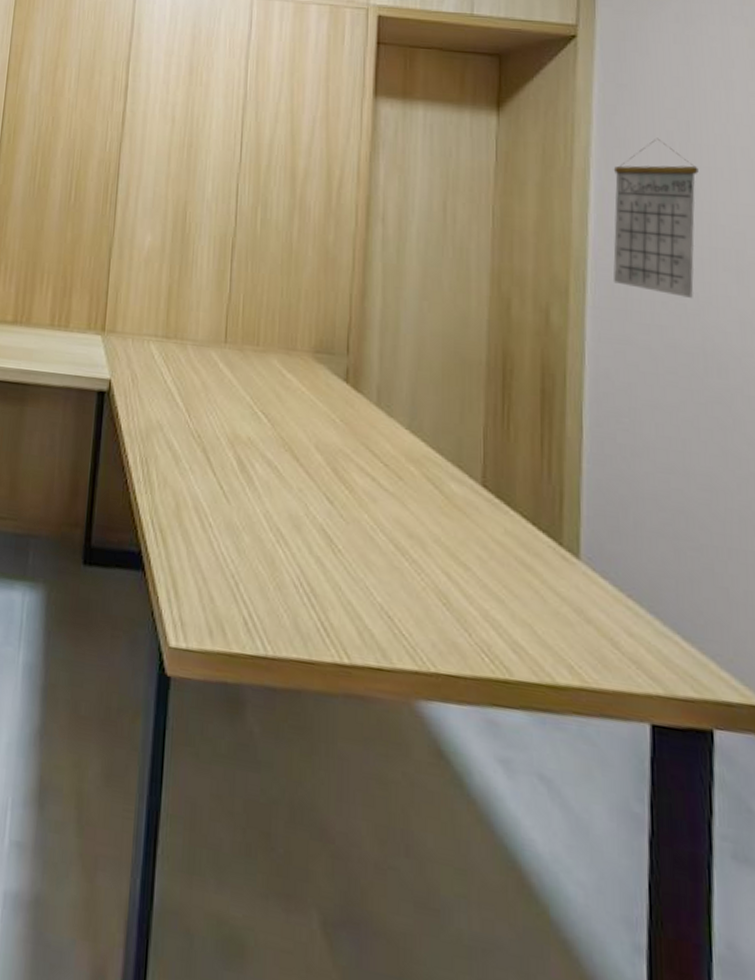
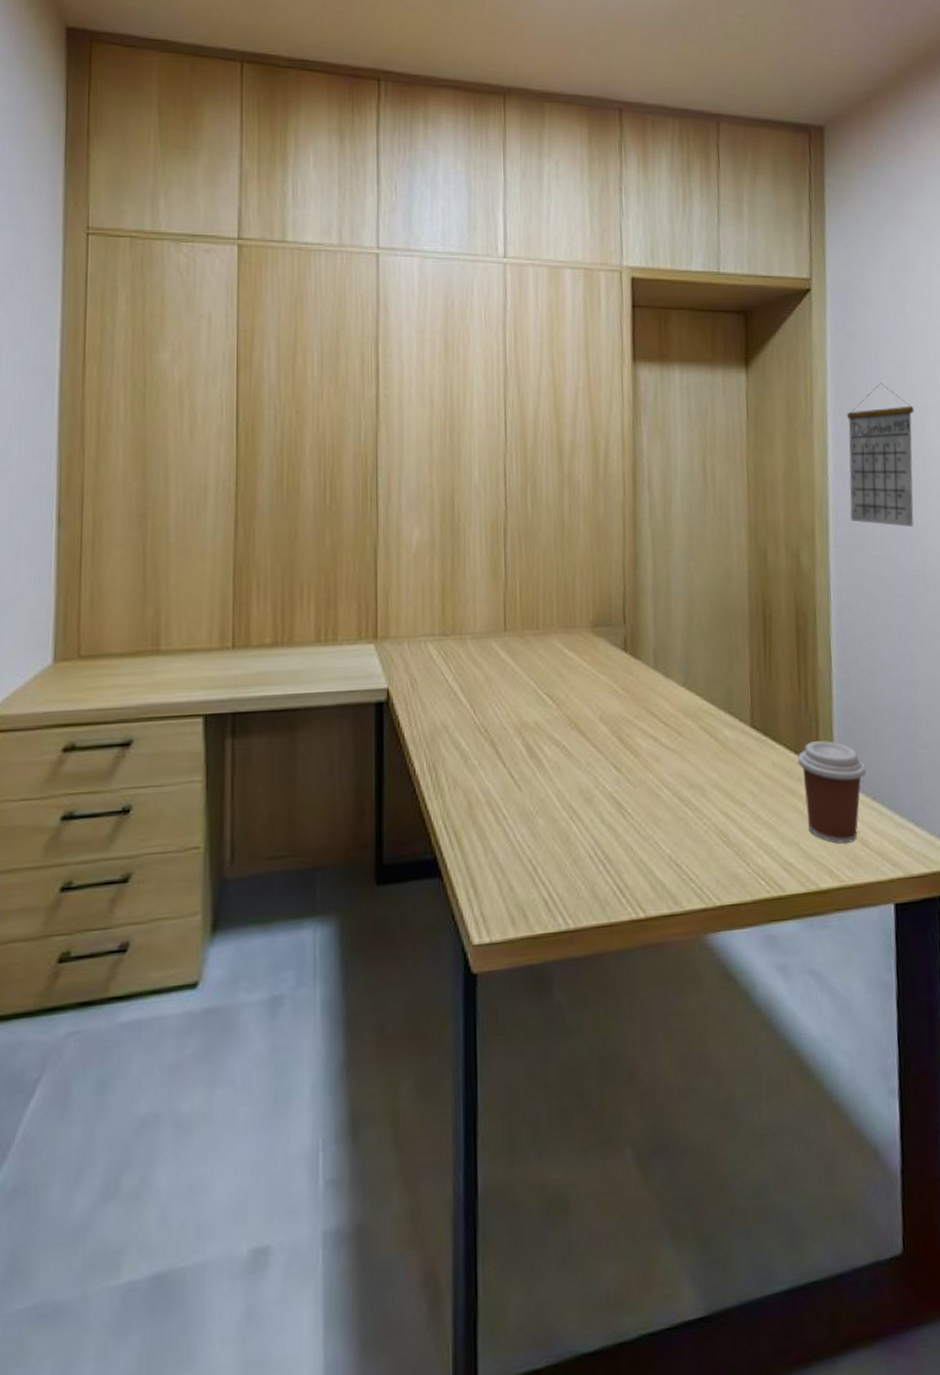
coffee cup: none [536,515,621,640] -> present [798,741,867,844]

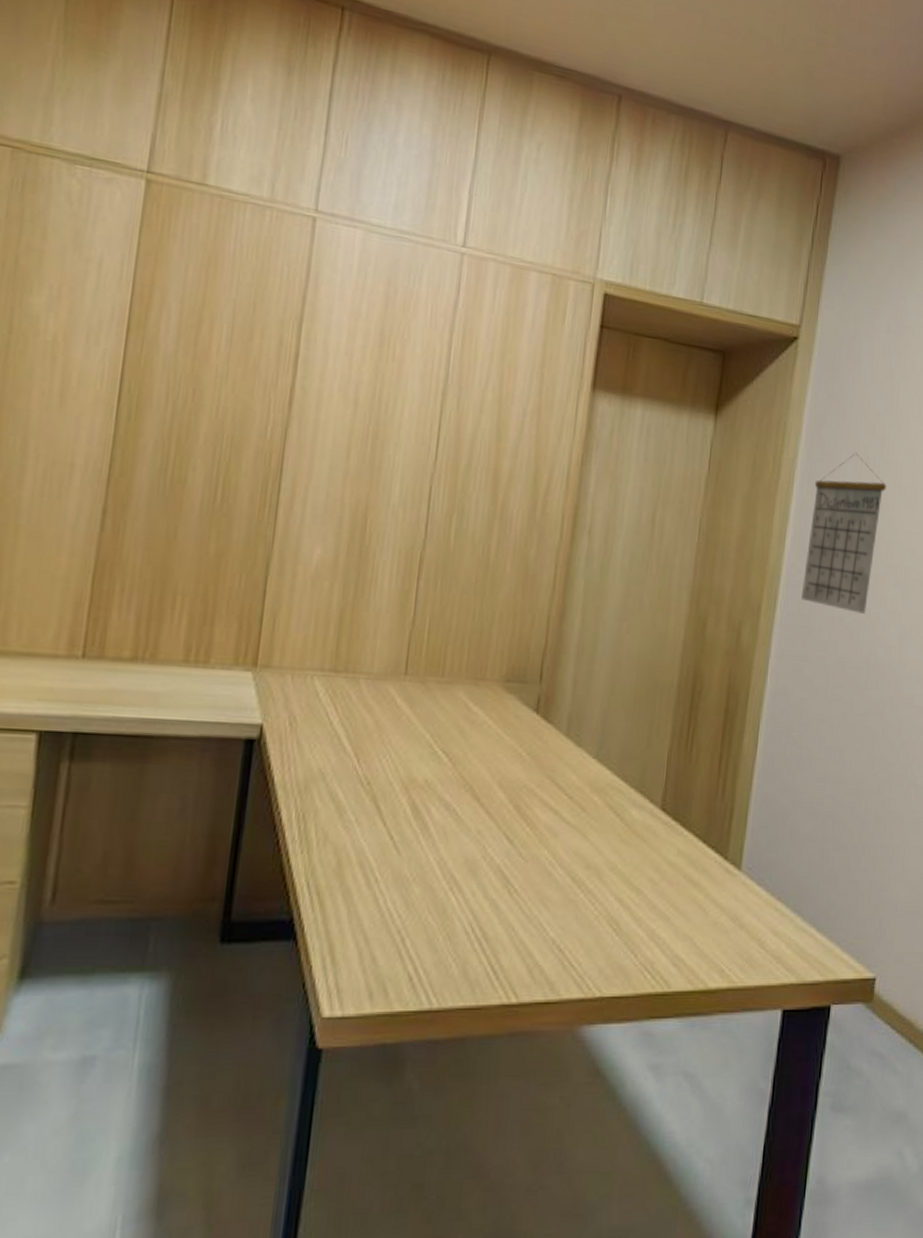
coffee cup: present [798,741,867,844] -> none [705,832,776,942]

